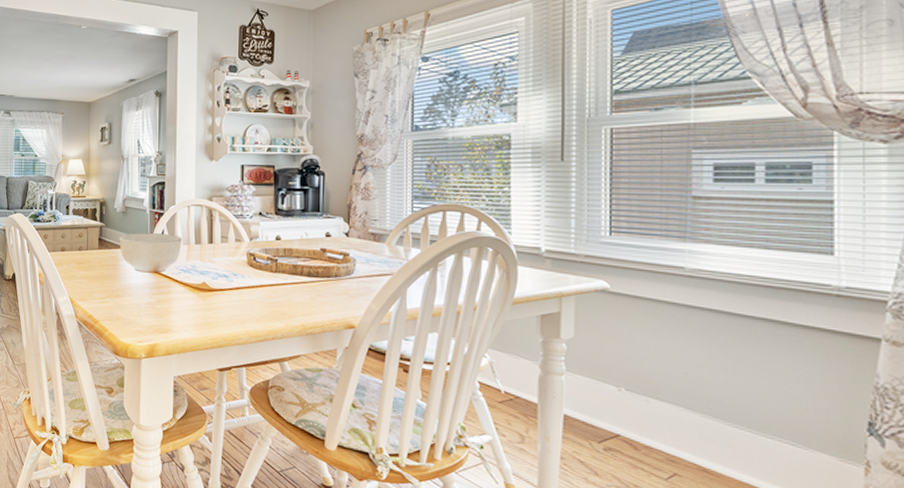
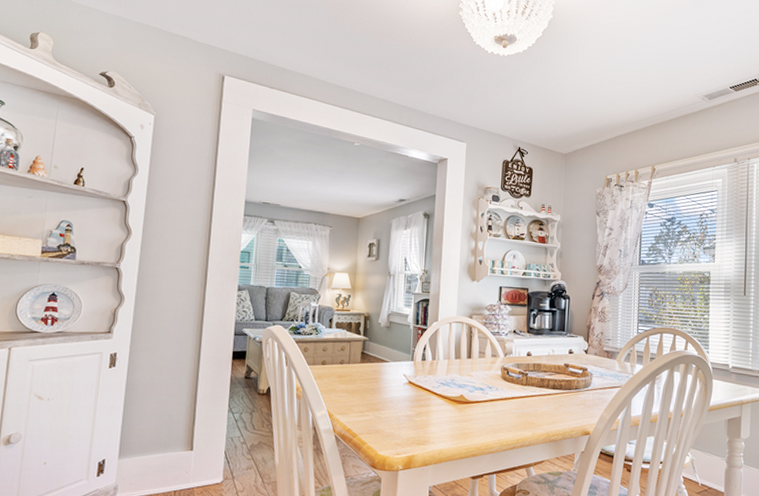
bowl: present [119,233,182,273] -> none [381,347,443,387]

